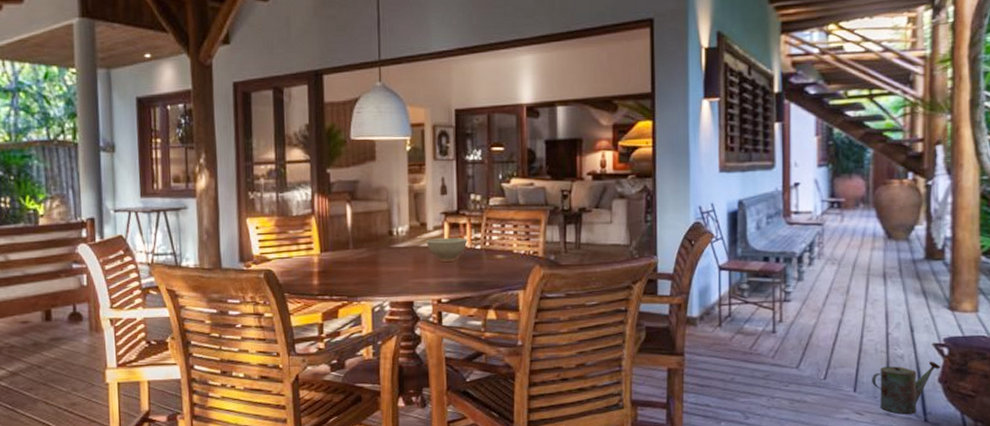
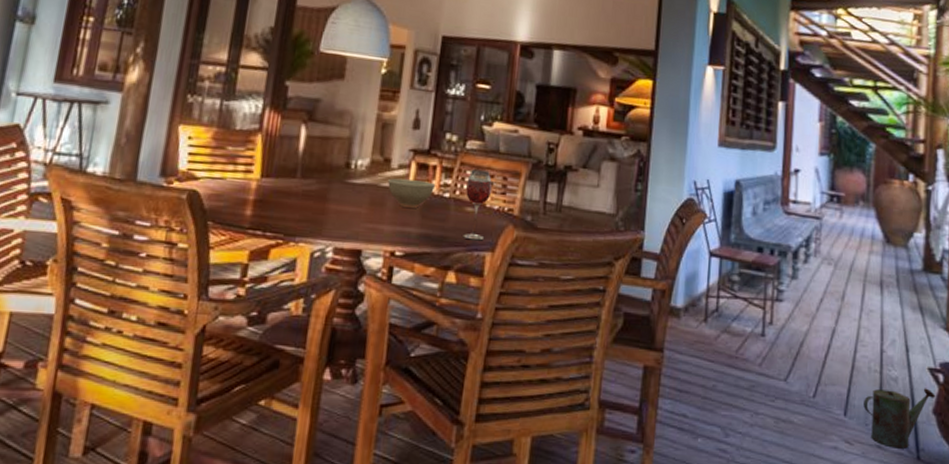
wineglass: none [494,222,517,282] -> present [463,169,493,241]

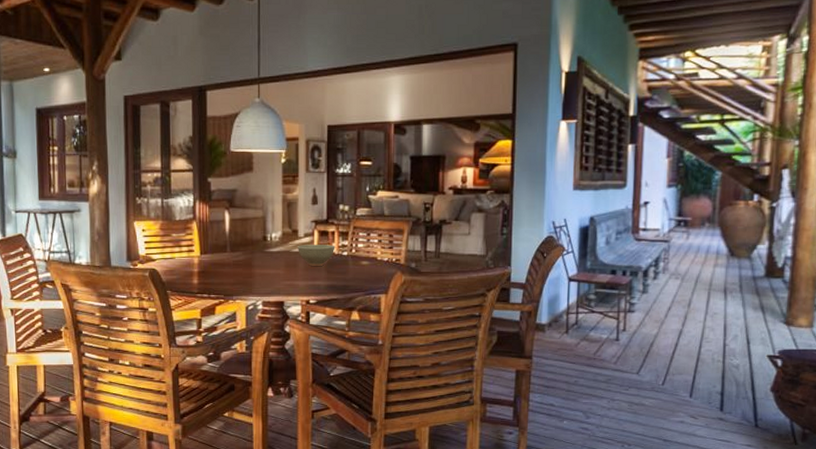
wineglass: present [463,169,493,241] -> none [360,231,381,286]
watering can: present [863,388,936,449] -> none [707,371,774,419]

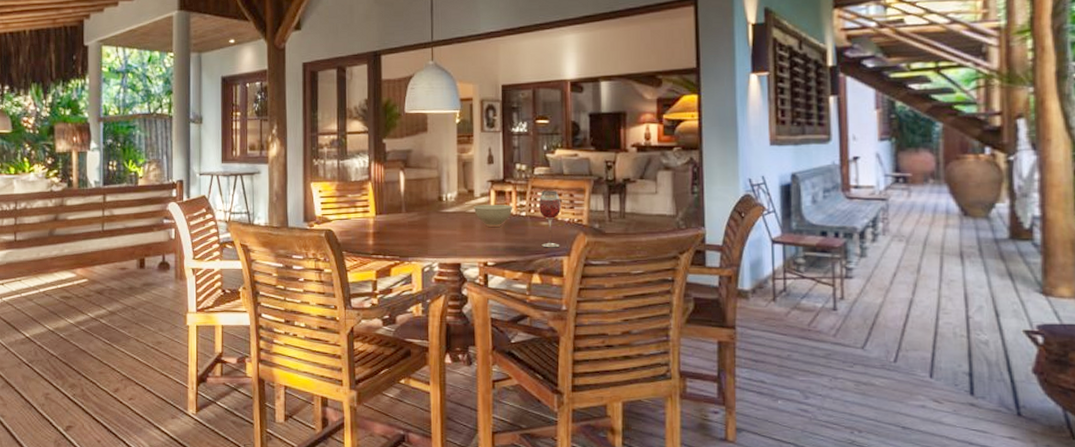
wineglass: none [360,231,381,286] -> present [539,190,562,248]

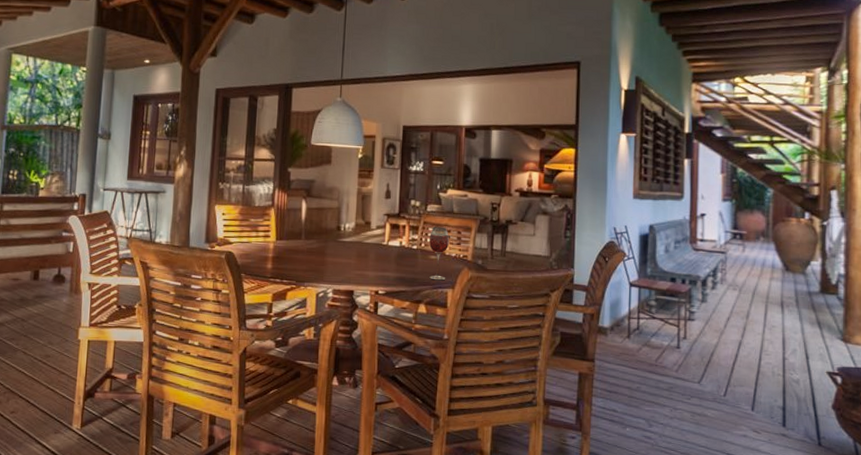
bowl: present [473,205,513,228] -> none [368,236,406,259]

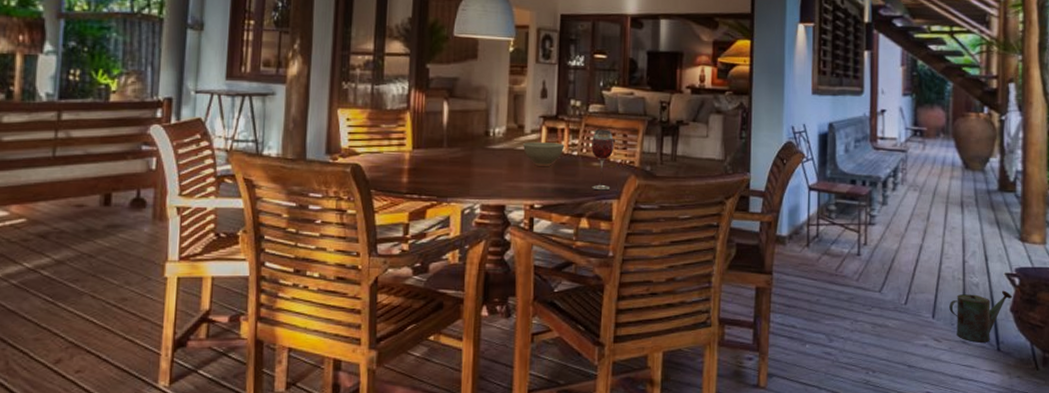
bowl: none [368,236,406,259] -> present [522,142,565,167]
watering can: none [769,388,835,437] -> present [949,290,1013,343]

